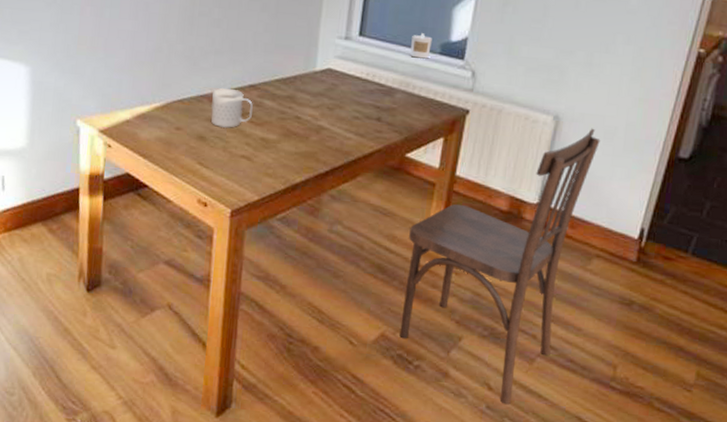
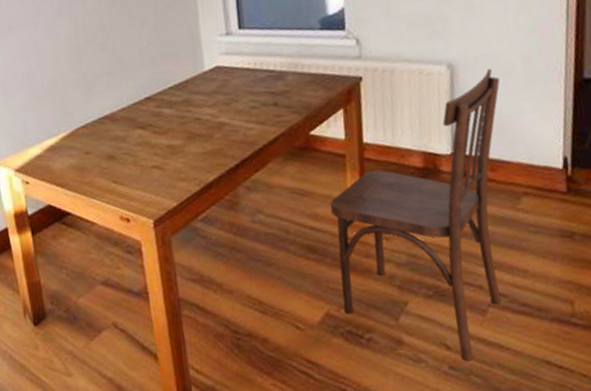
mug: present [210,88,253,128] -> none [113,105,154,144]
candle: present [410,33,432,59] -> none [290,13,311,39]

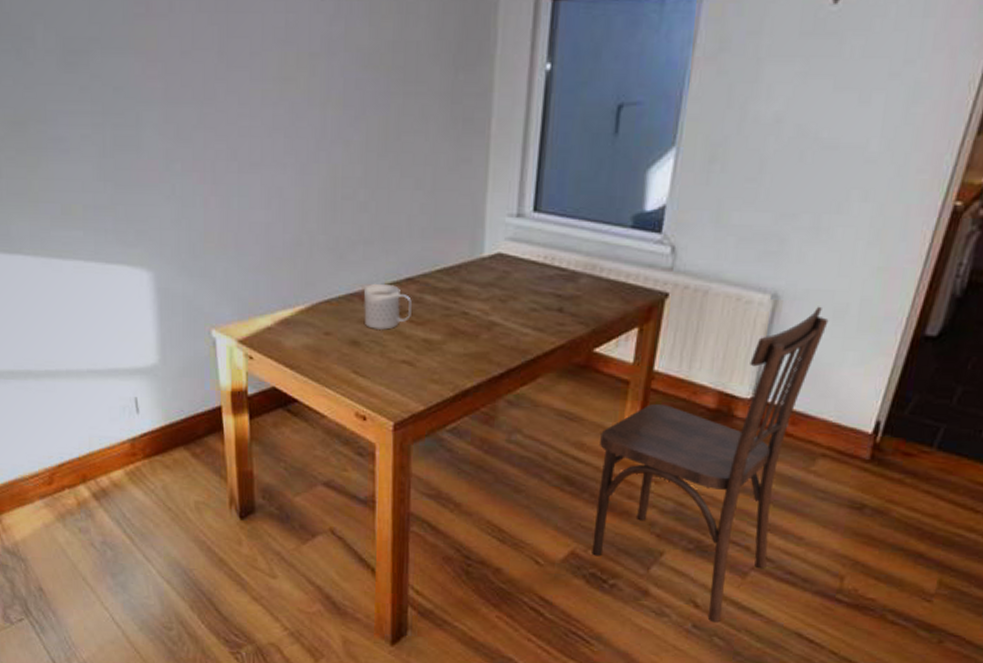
mug: none [113,105,154,144] -> present [363,284,412,330]

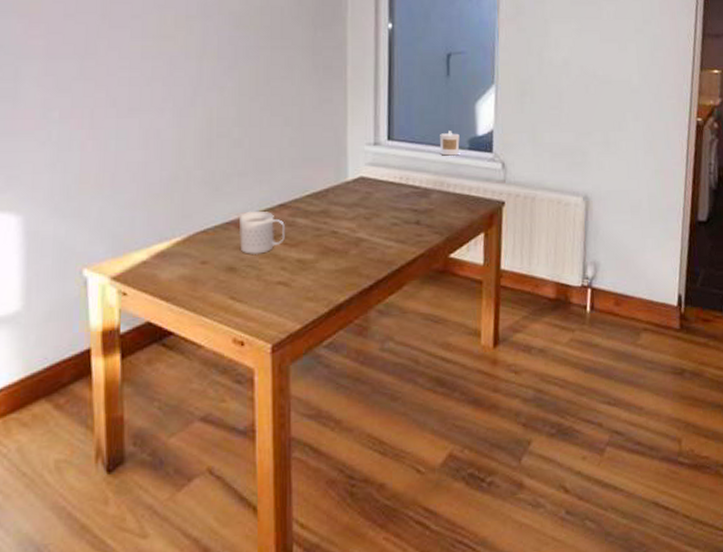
dining chair: present [592,306,829,623] -> none [463,203,629,506]
candle: none [596,203,622,235] -> present [440,131,460,156]

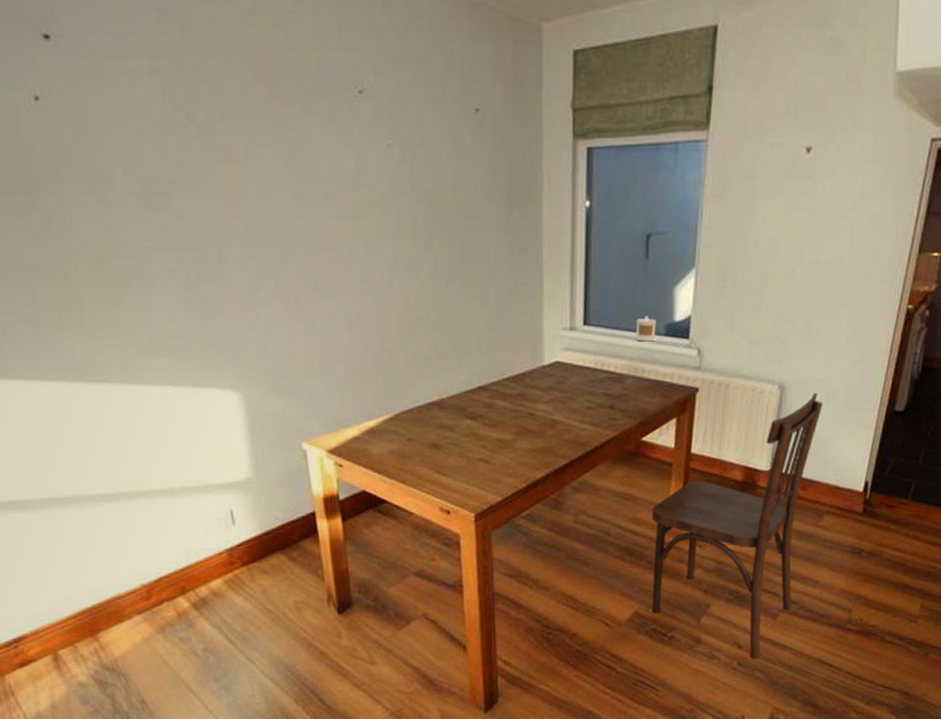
mug: present [238,211,285,254] -> none [441,393,485,433]
dining chair: none [463,203,629,506] -> present [652,392,823,659]

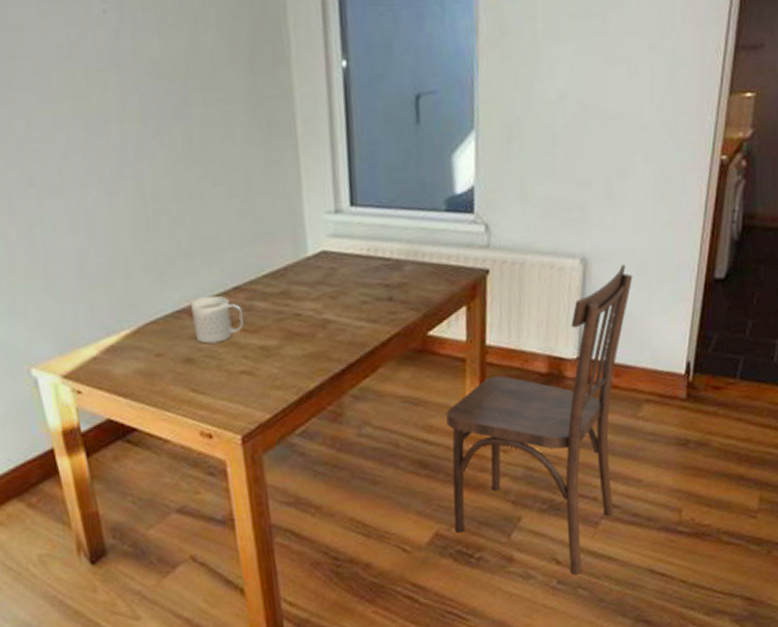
mug: none [441,393,485,433] -> present [191,296,244,344]
candle: present [636,316,656,342] -> none [411,190,435,221]

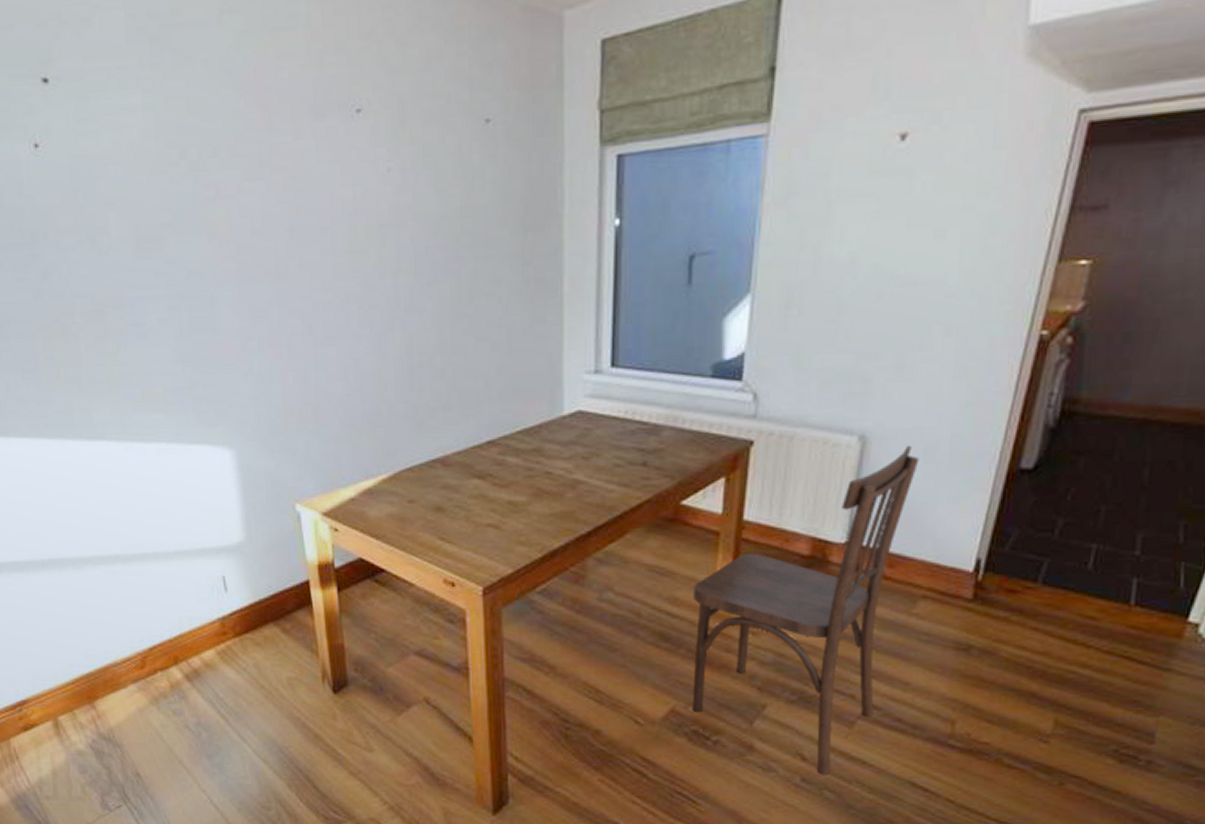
mug: present [191,296,244,344] -> none [445,449,494,494]

